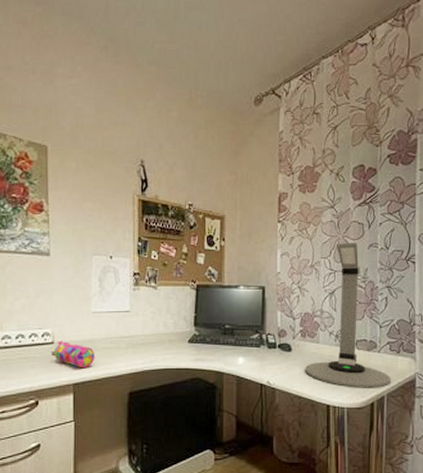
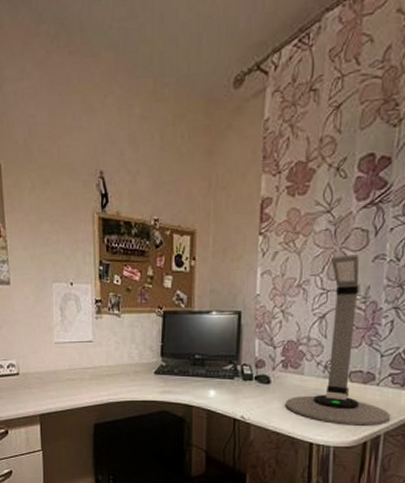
pencil case: present [52,341,95,367] -> none [17,372,60,399]

